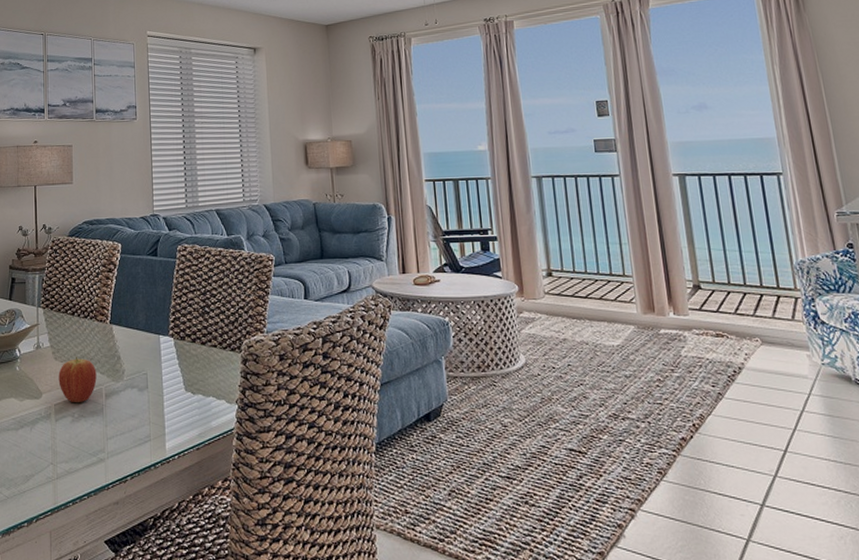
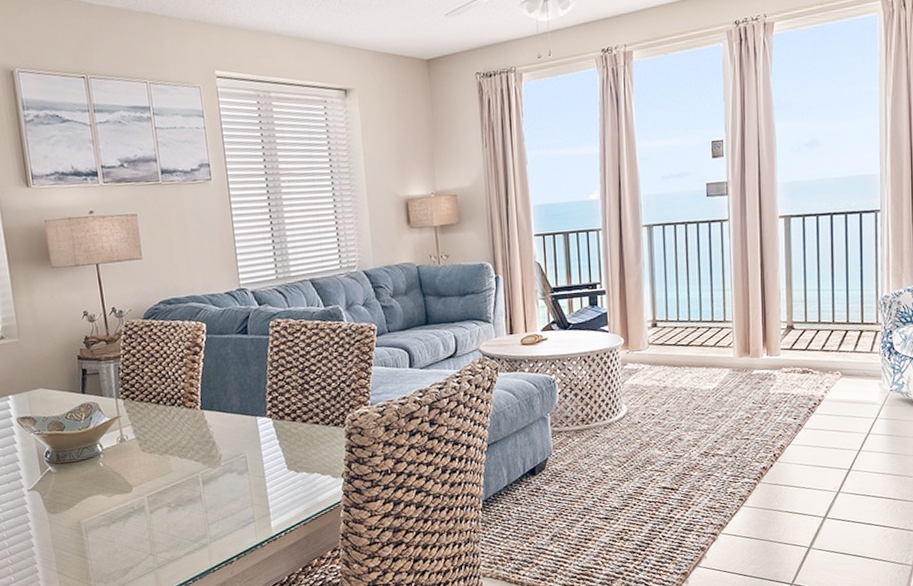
fruit: present [58,356,97,402] -> none [148,446,192,493]

